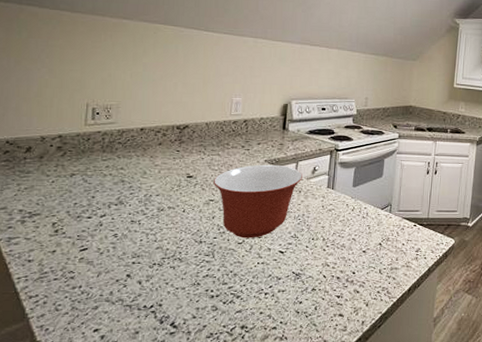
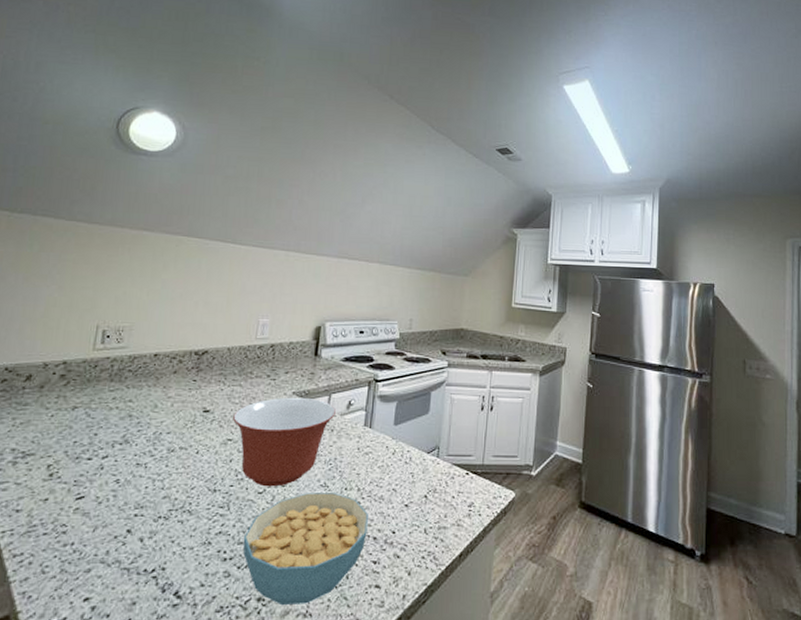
cereal bowl: none [227,242,332,332] -> present [243,493,368,606]

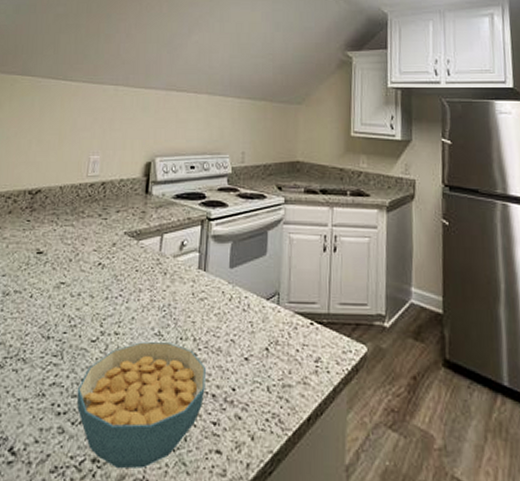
mixing bowl: present [233,397,336,487] -> none [66,237,168,335]

